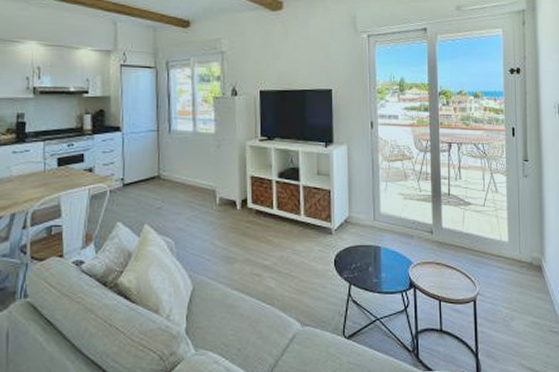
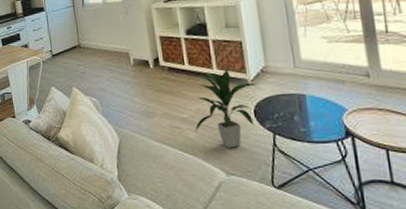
indoor plant: none [275,216,341,298] -> present [194,68,258,148]

